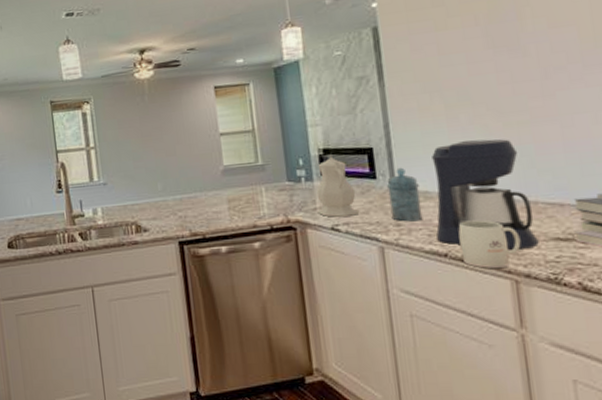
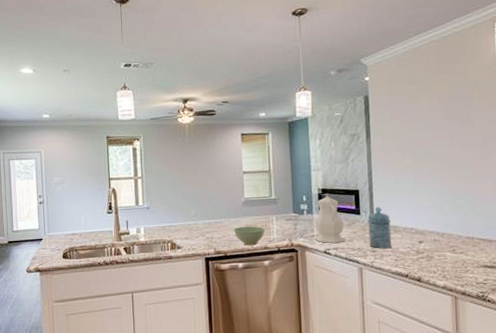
bowl: none [211,200,253,225] -> present [233,226,265,246]
coffee maker: present [432,139,539,250] -> none [401,188,473,273]
mug: present [458,220,521,269] -> none [417,249,461,288]

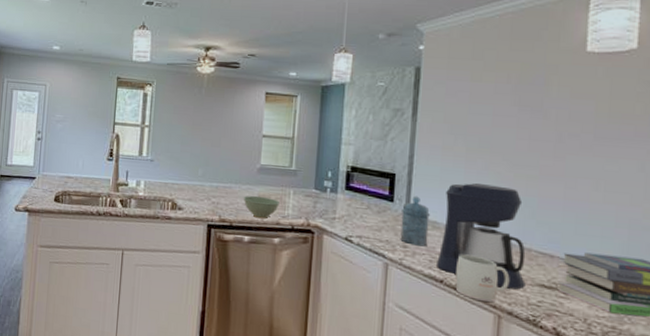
teapot: present [314,194,346,244] -> none [335,173,373,231]
coffee maker: none [401,188,473,273] -> present [437,182,526,290]
mug: none [417,249,461,288] -> present [455,254,510,303]

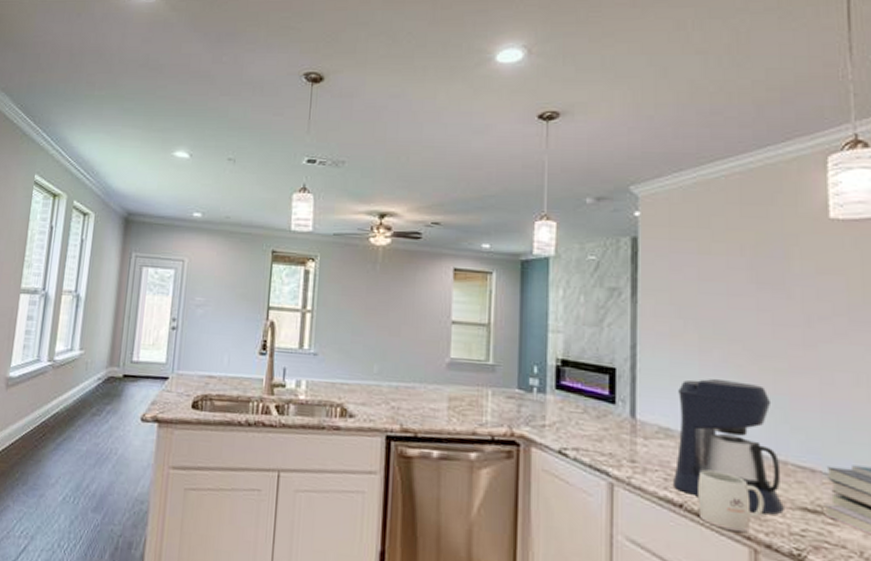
bowl: present [243,196,280,220] -> none [429,398,475,428]
canister: present [400,196,430,247] -> none [625,395,661,461]

